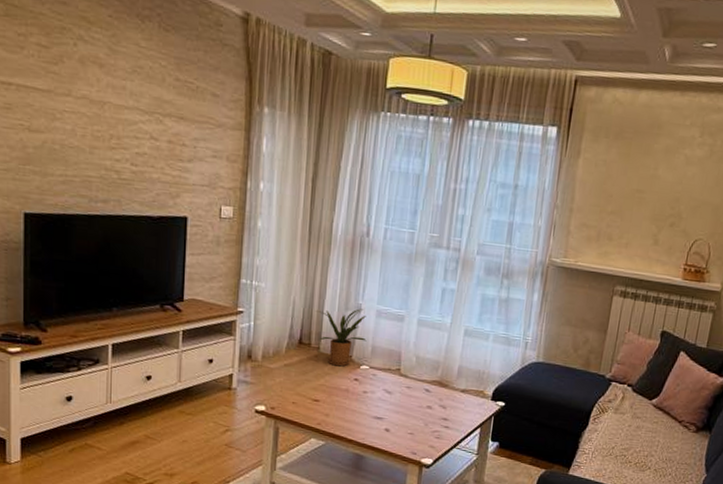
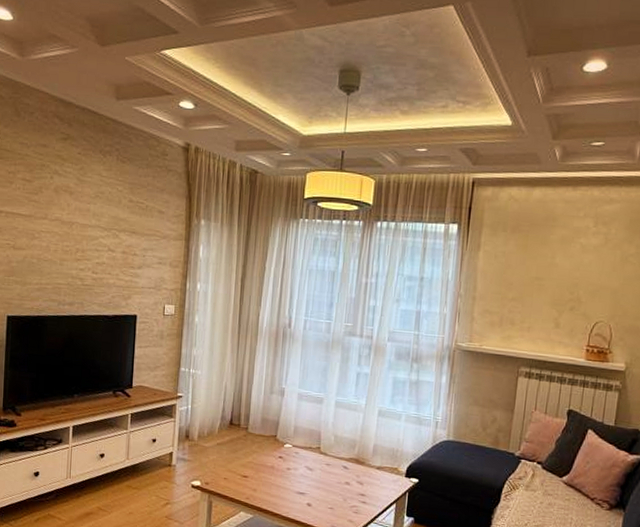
house plant: present [315,308,367,367] -> none [244,392,290,445]

